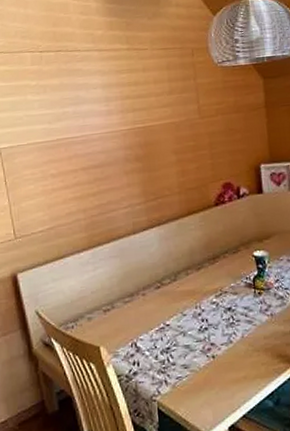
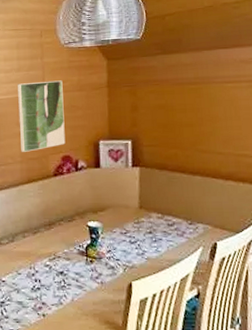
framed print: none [170,102,225,182] -> present [18,80,66,152]

